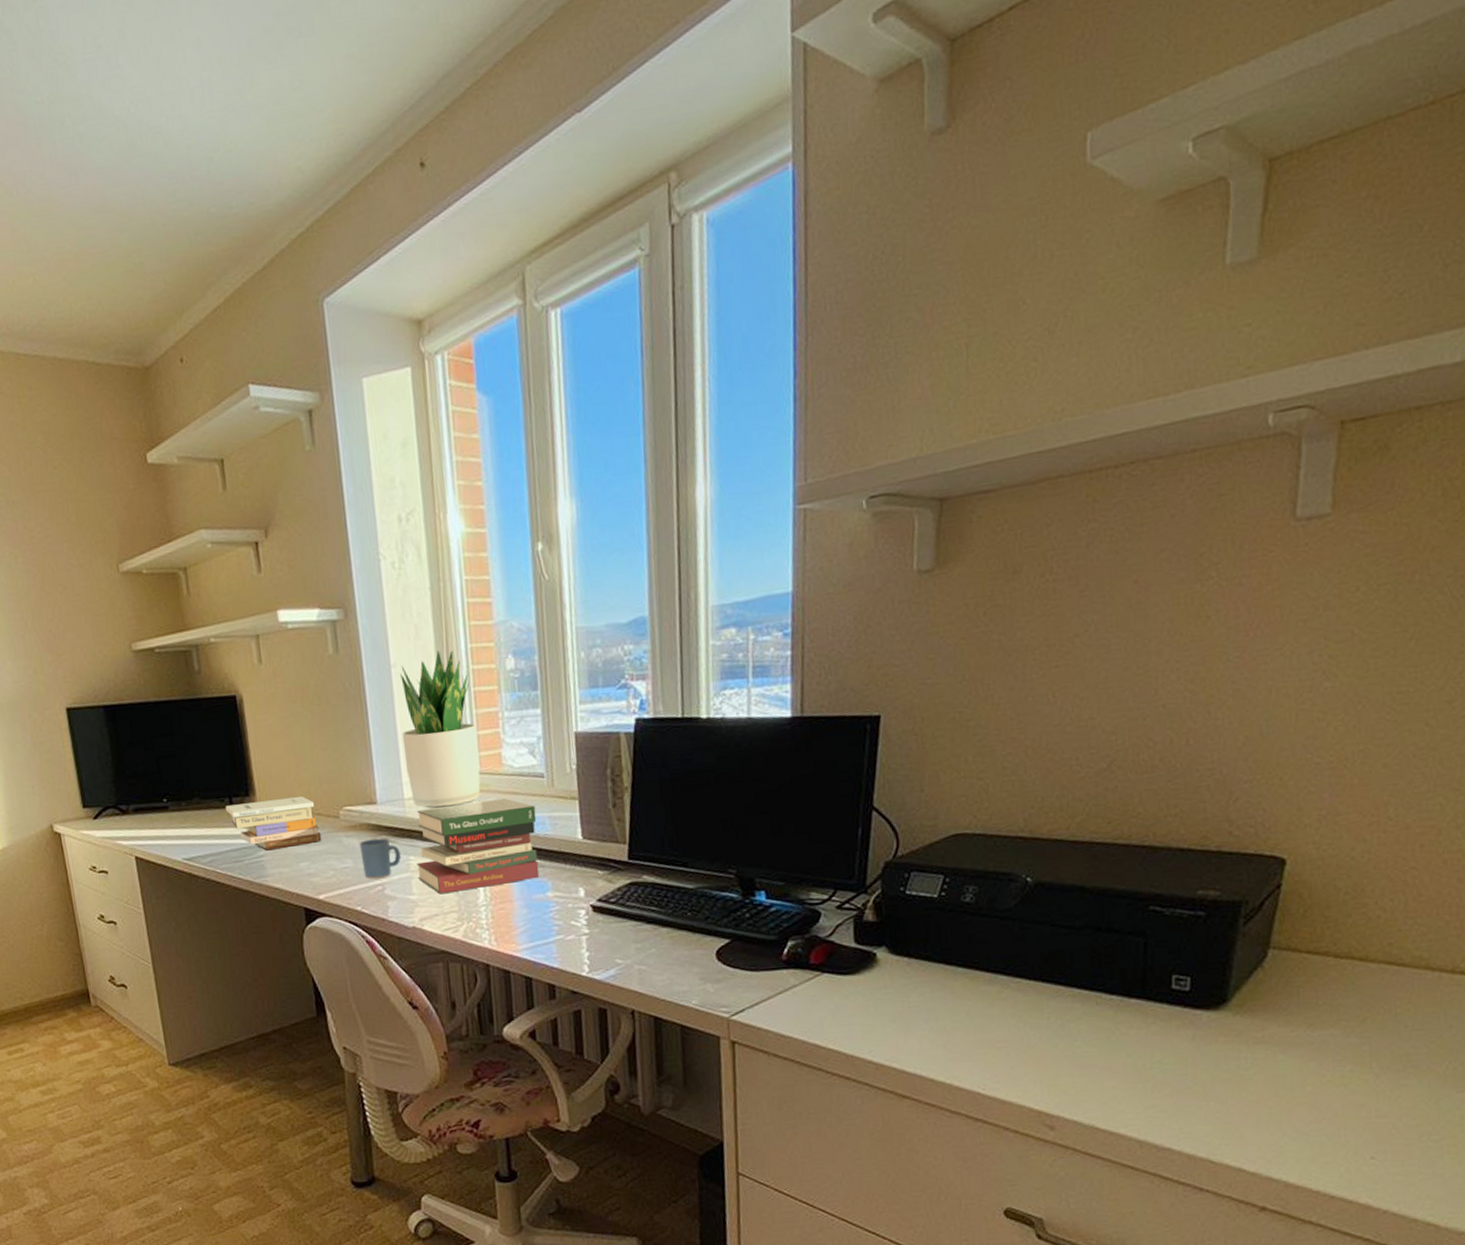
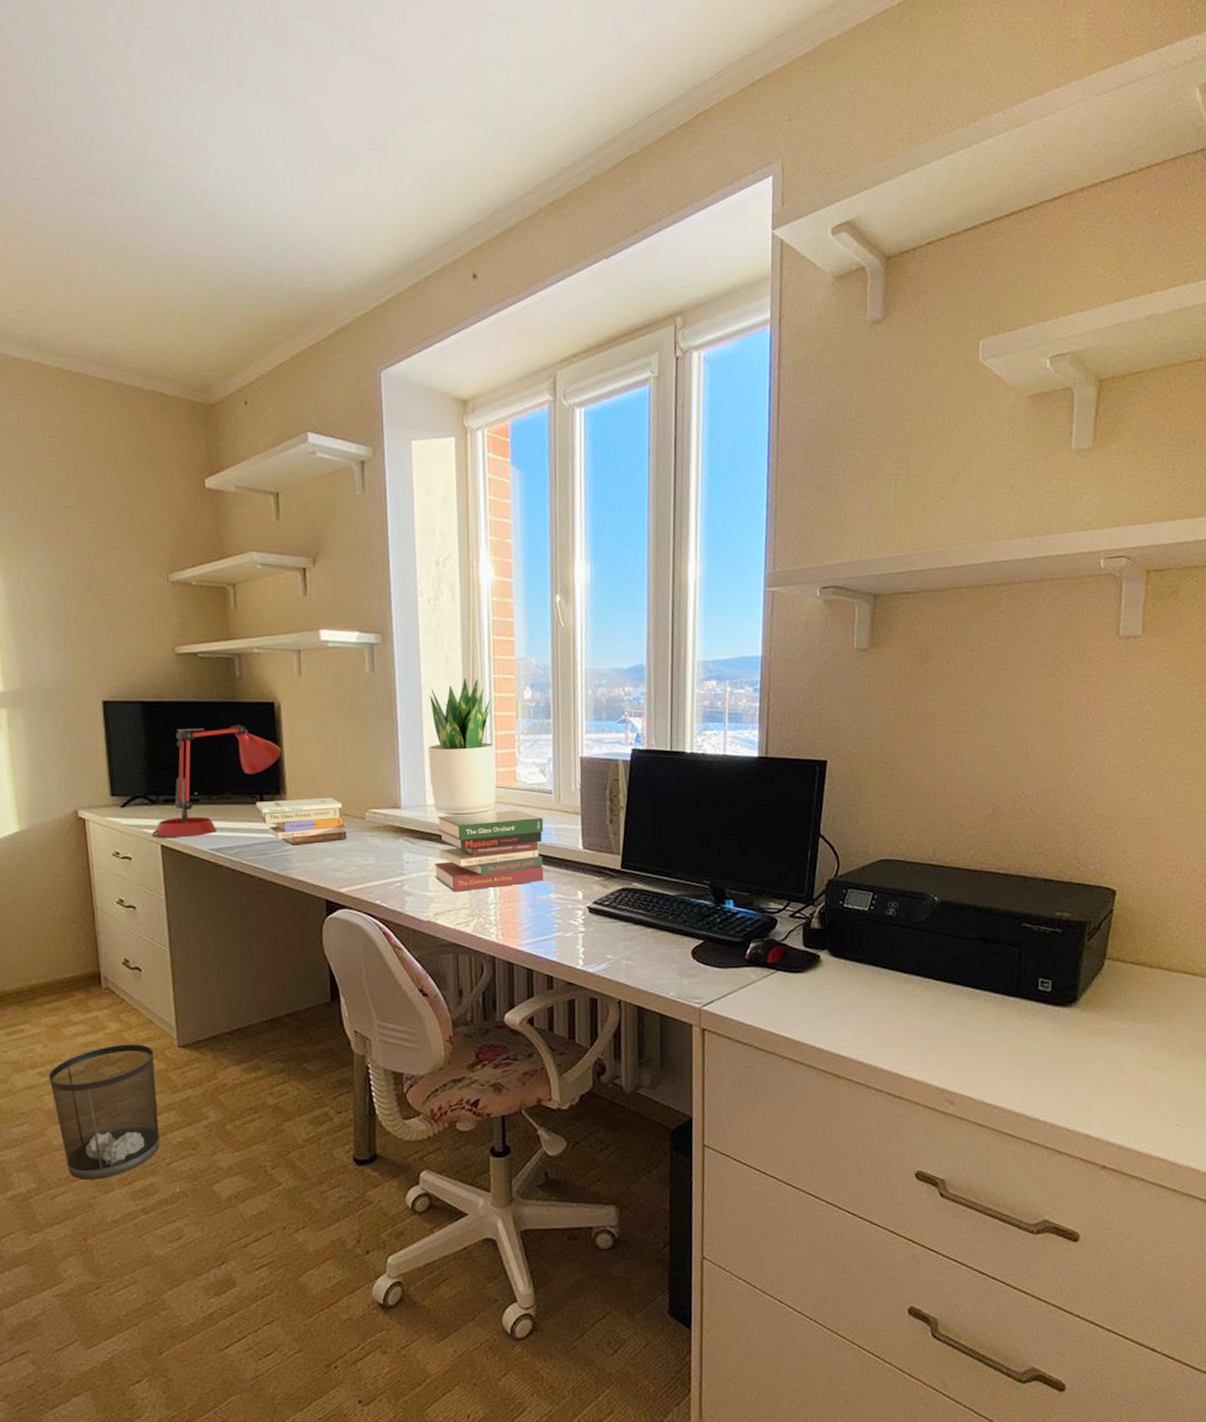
waste bin: none [50,1062,160,1197] -> present [48,1044,160,1180]
desk lamp: none [125,722,248,850] -> present [152,724,282,839]
mug: present [359,838,401,880] -> none [382,839,420,876]

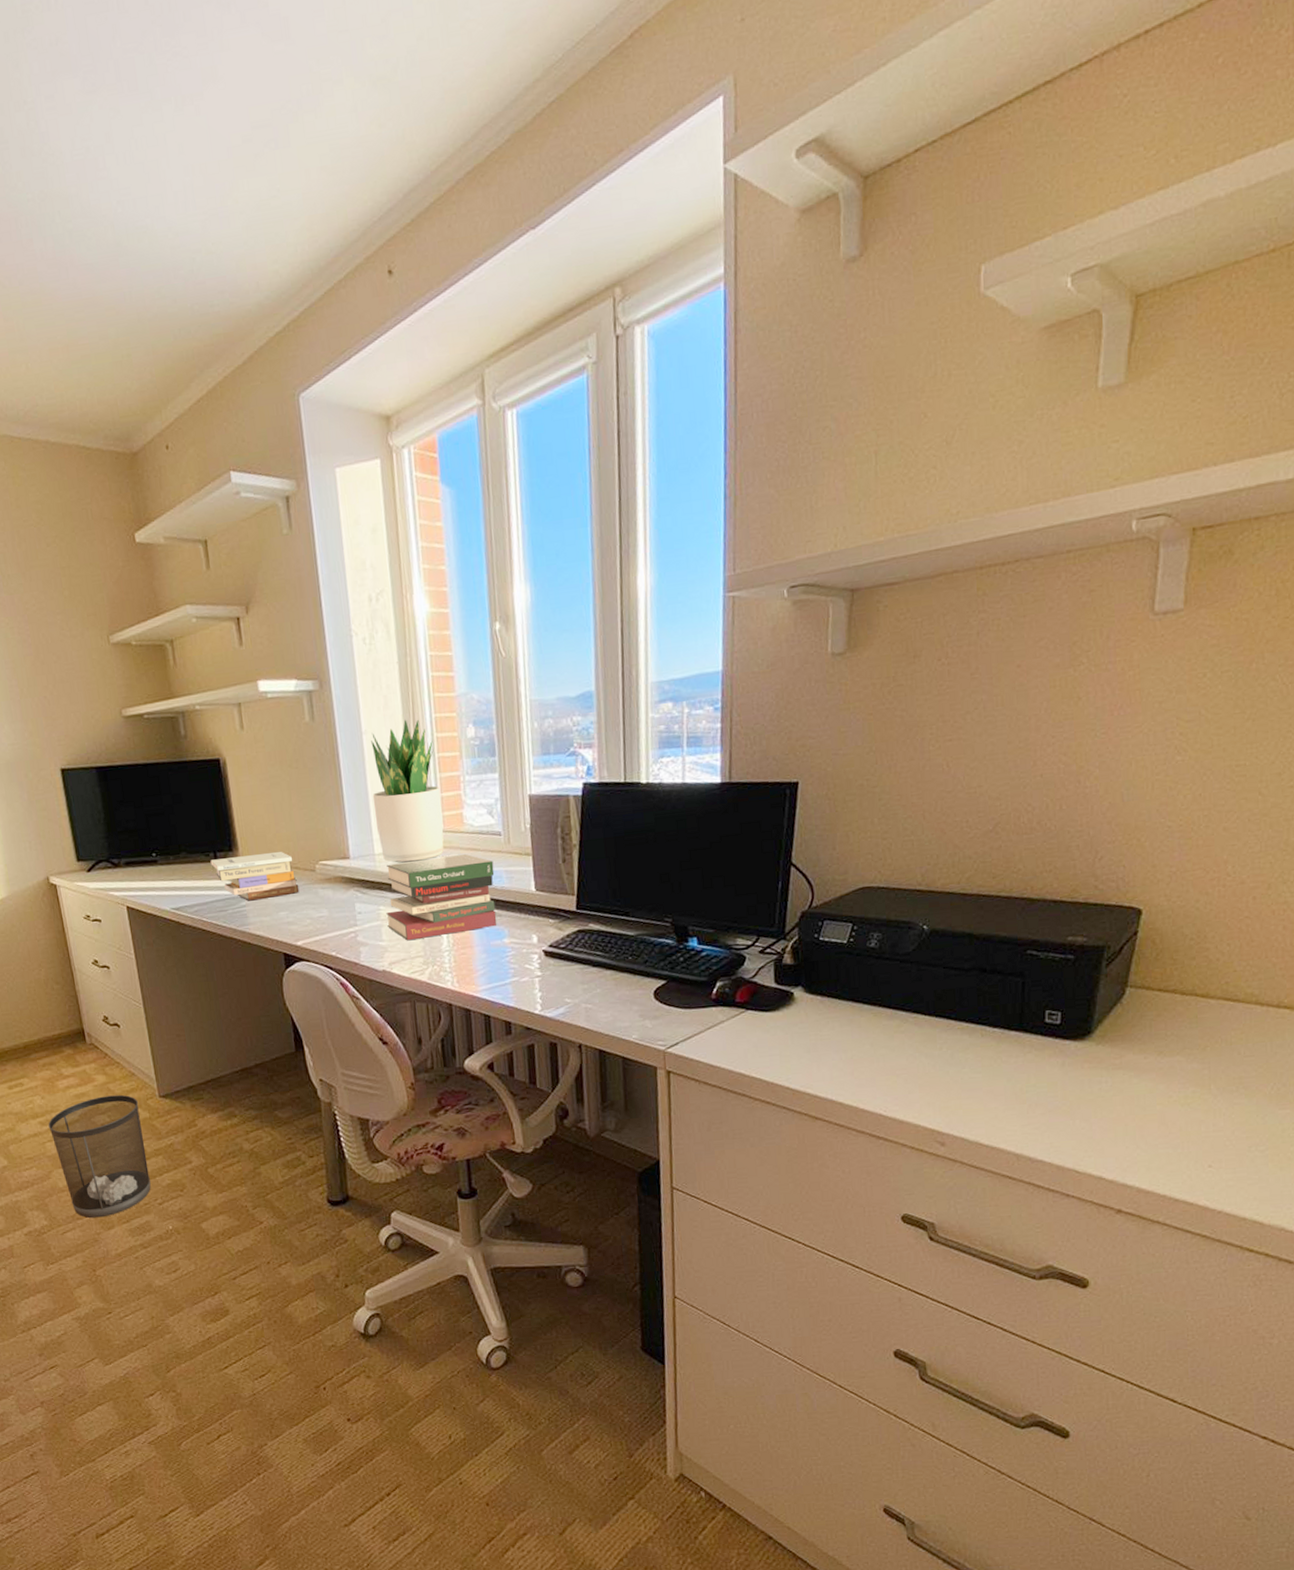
desk lamp: present [152,724,282,839] -> none [117,783,231,900]

